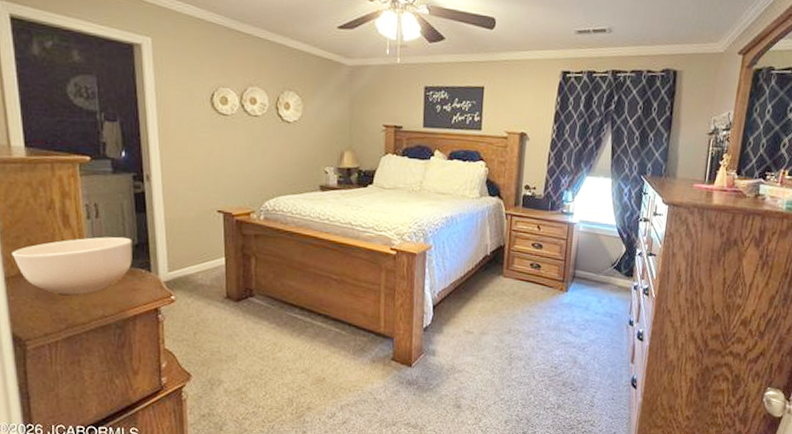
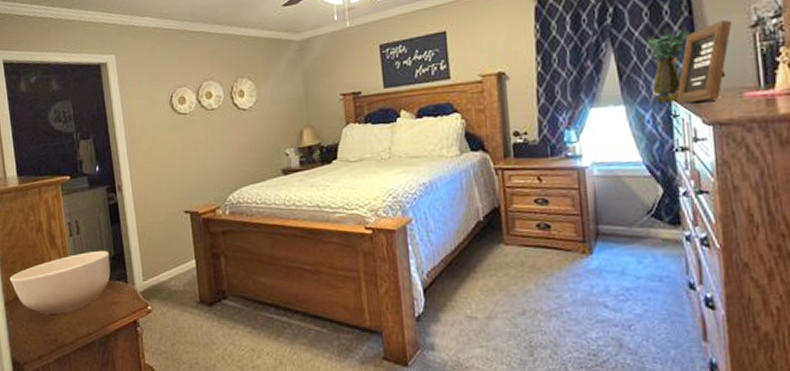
vase: none [633,123,667,183] -> present [646,28,689,104]
picture frame: none [647,125,698,187] -> present [675,20,733,105]

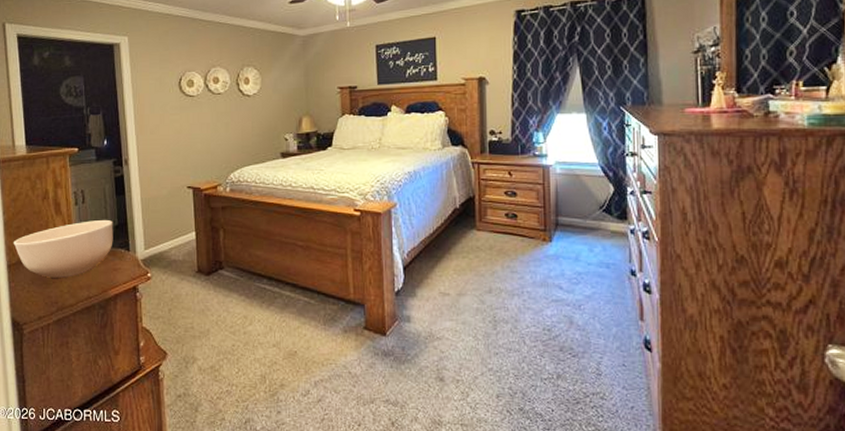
vase: present [646,28,689,104] -> none [607,49,643,114]
picture frame: present [675,20,733,105] -> none [628,46,679,116]

